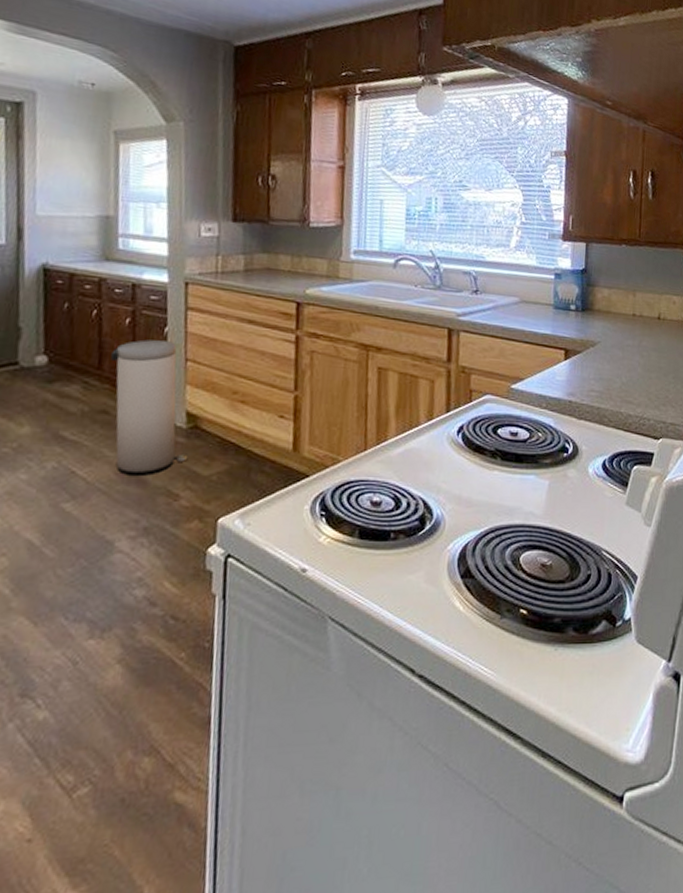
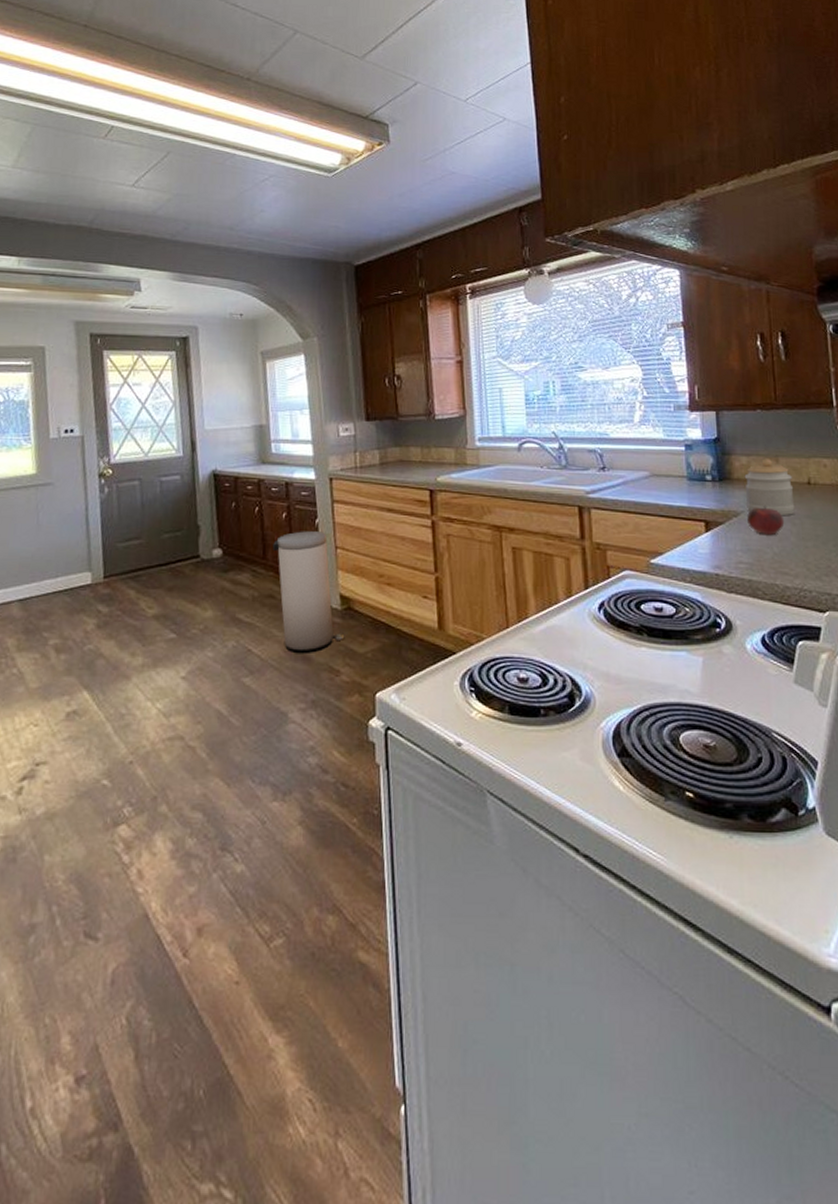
fruit: none [602,336,635,366] -> present [747,504,785,536]
jar: none [603,292,646,348] -> present [744,458,795,516]

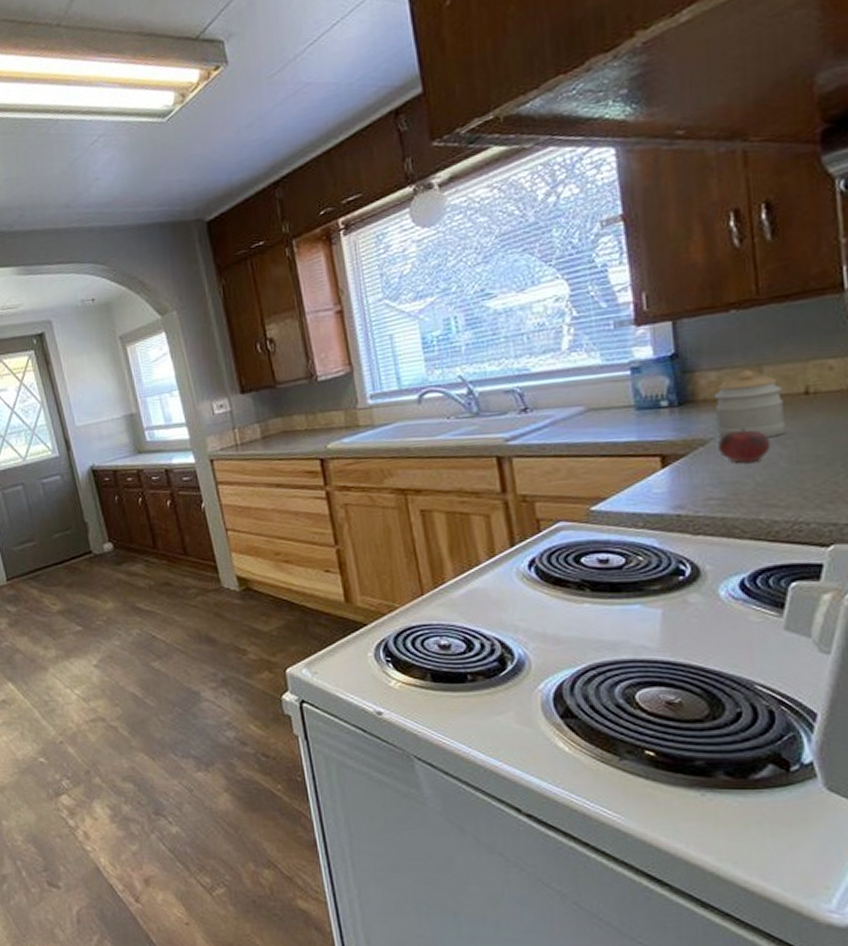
pedal bin: present [273,531,345,653] -> none [162,515,247,636]

